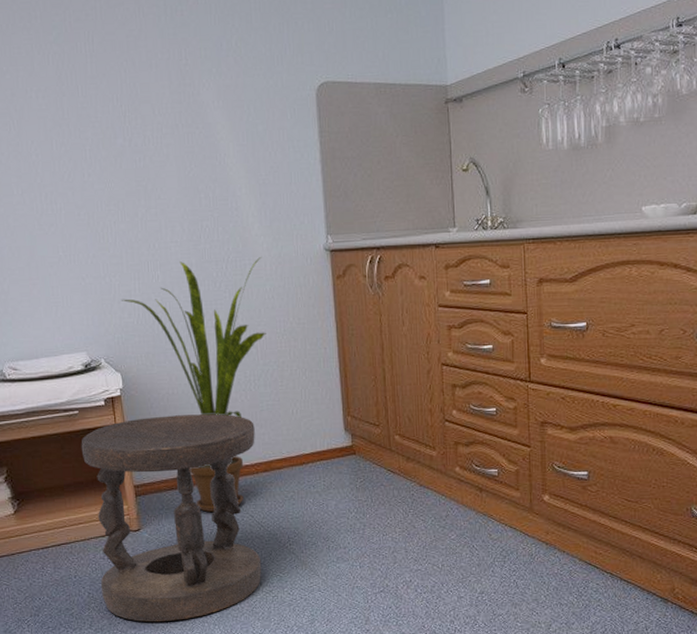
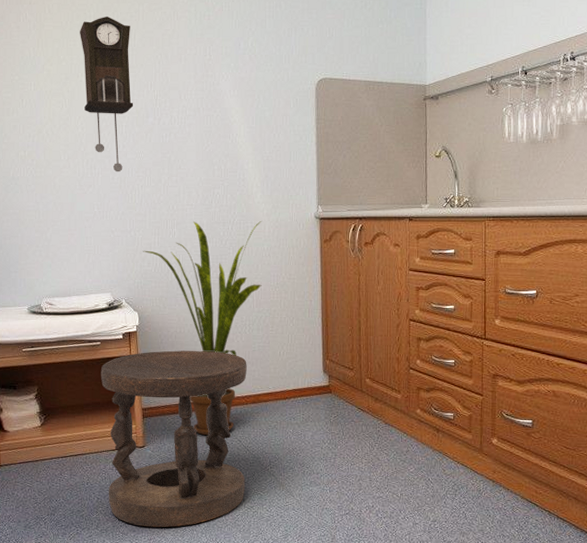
pendulum clock: none [24,15,98,207] -> present [80,16,134,172]

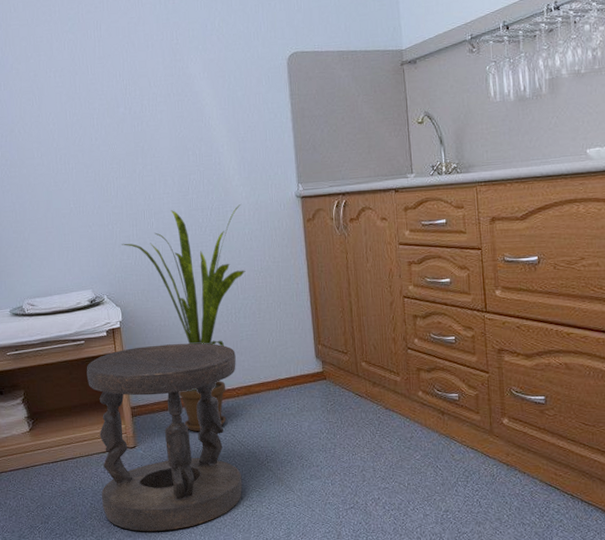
pendulum clock: present [80,16,134,172] -> none [46,9,104,166]

